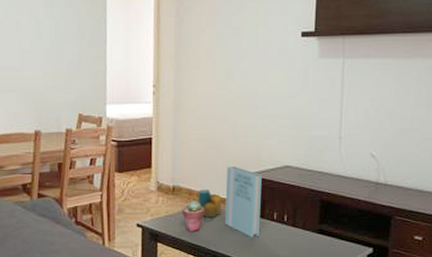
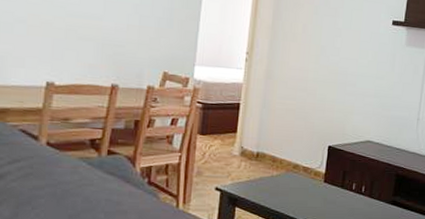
potted succulent: present [182,201,204,231] -> none [263,168,287,197]
candle: present [198,189,222,219] -> none [281,157,305,186]
book: present [224,165,262,238] -> none [305,137,345,206]

